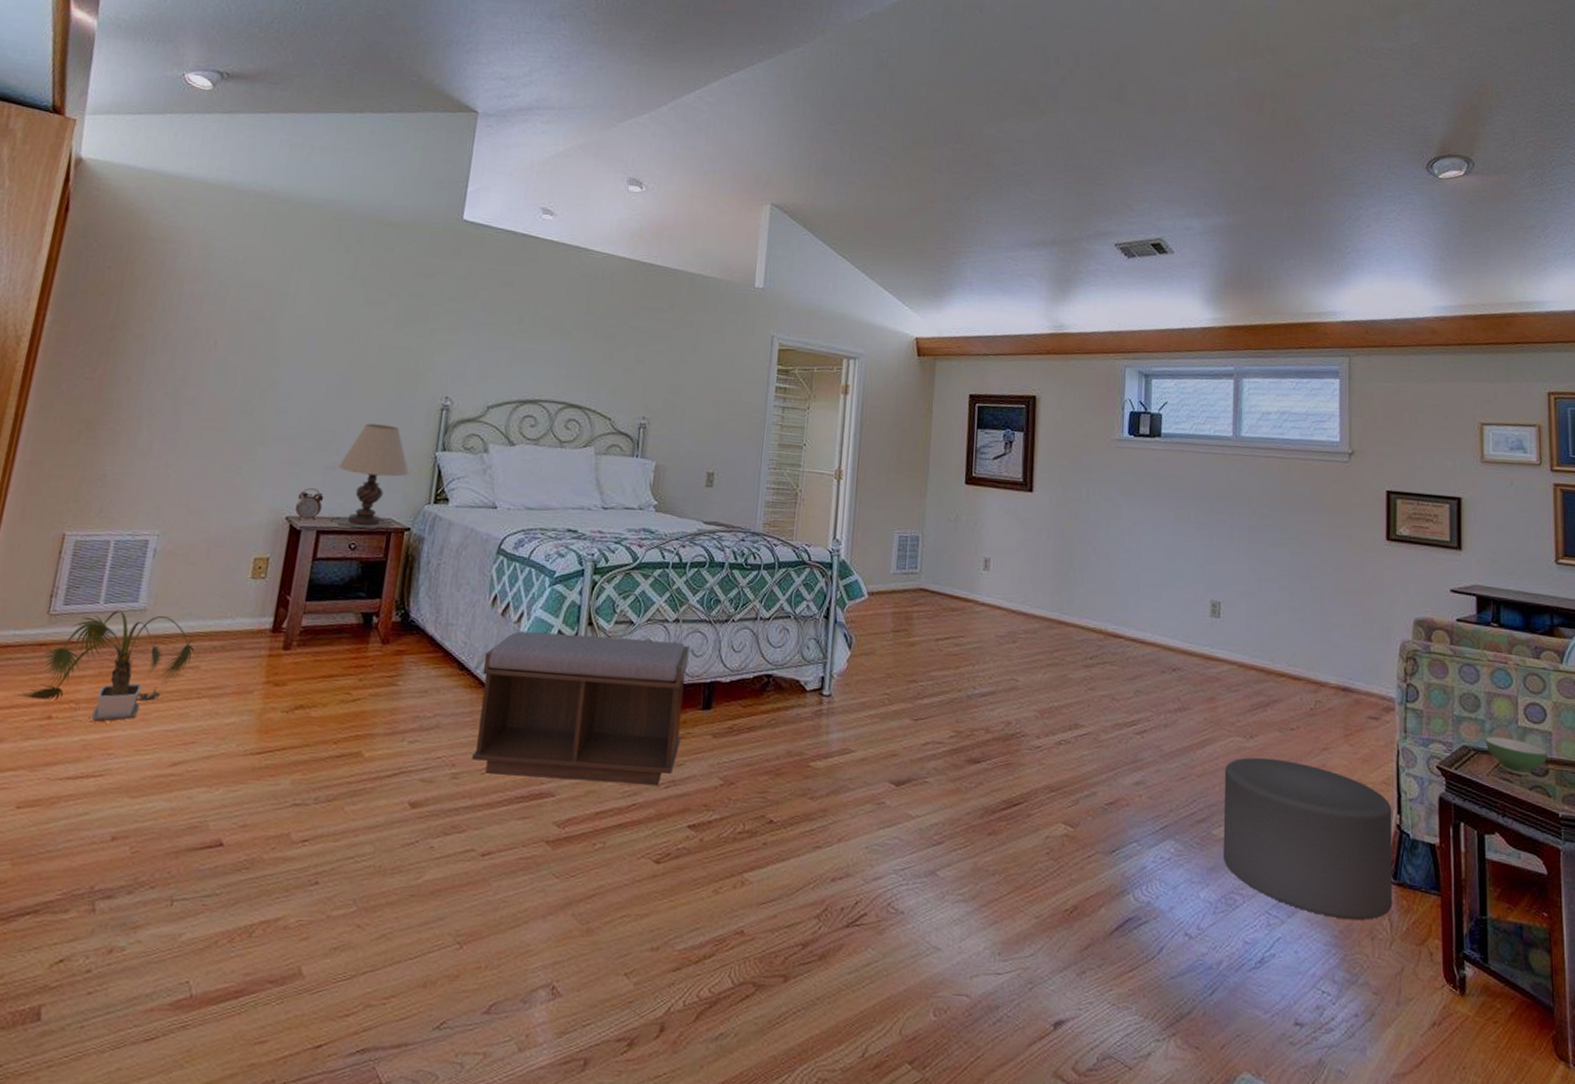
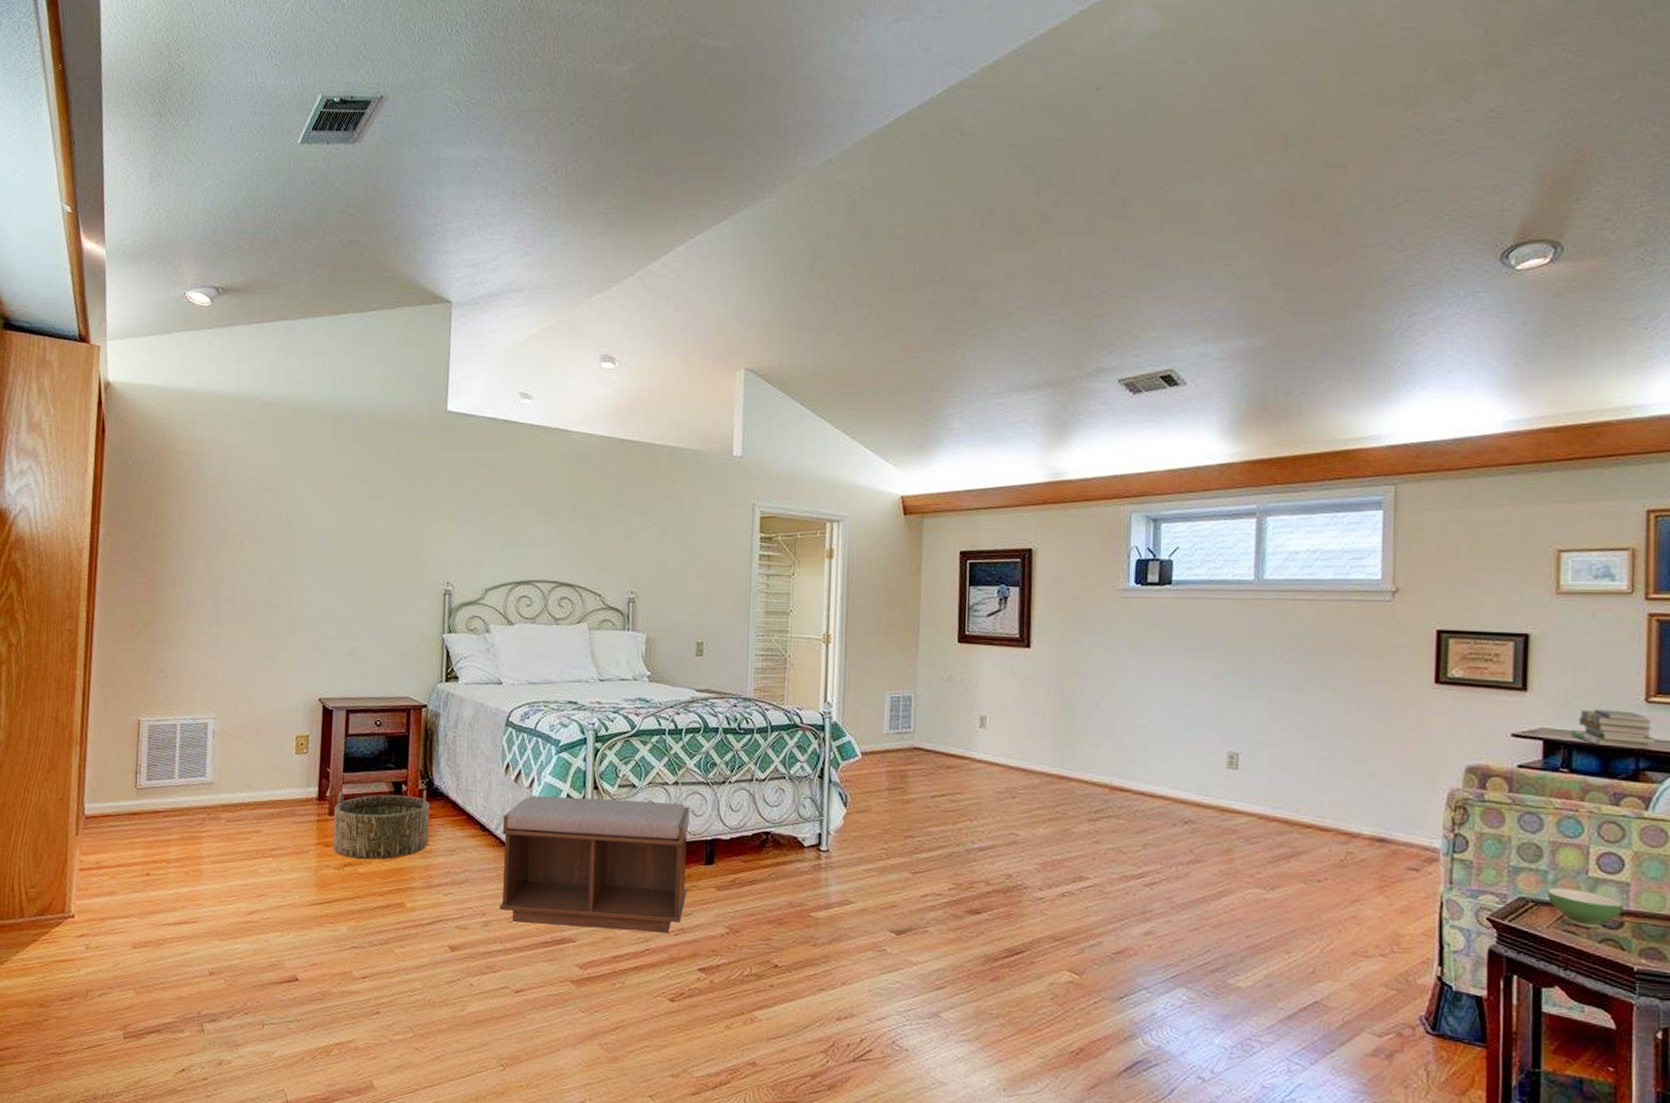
plant: present [14,610,195,724] -> none [119,783,256,880]
basket: none [283,622,403,702] -> present [333,790,430,860]
alarm clock: present [295,488,324,521] -> none [325,672,349,701]
table lamp: present [331,423,409,529] -> none [357,610,421,707]
pouf: present [1222,757,1393,920] -> none [1239,908,1433,1069]
books: none [1497,569,1566,607] -> present [1570,709,1656,749]

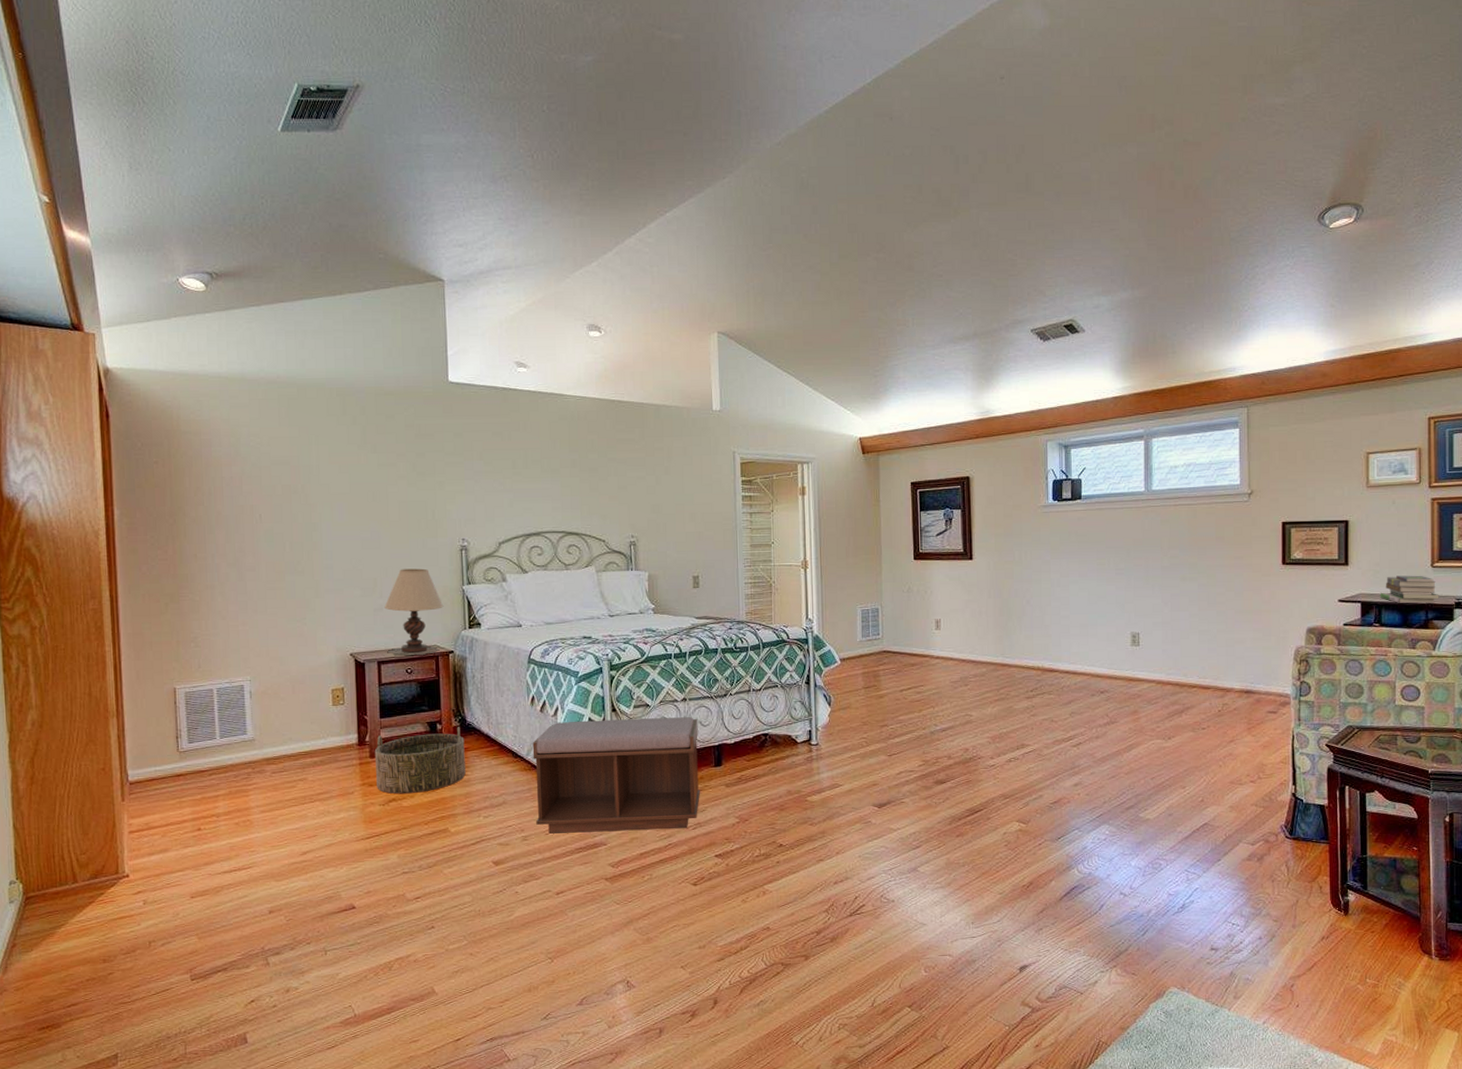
table lamp: none [357,610,421,707] -> present [384,568,444,656]
bowl: present [1545,887,1624,928] -> none [1366,715,1421,744]

